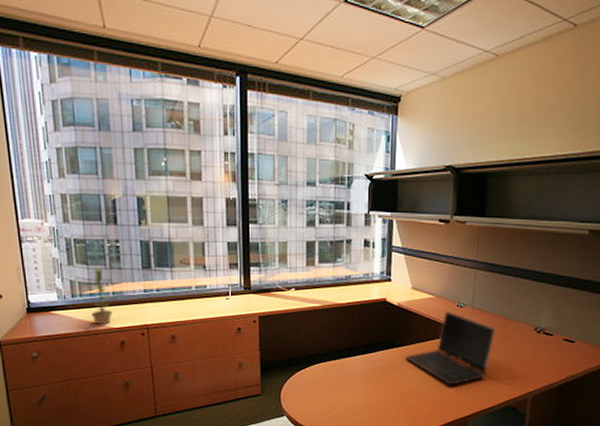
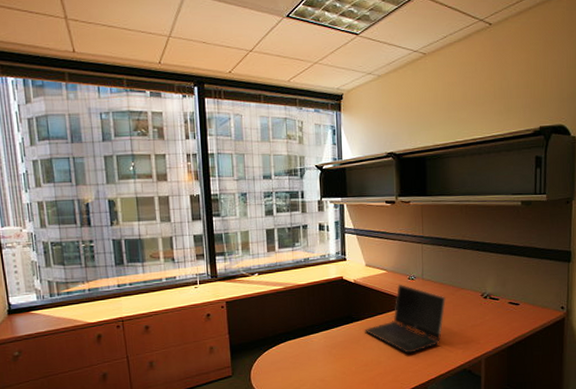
plant: present [91,269,113,325] -> none [69,268,89,321]

